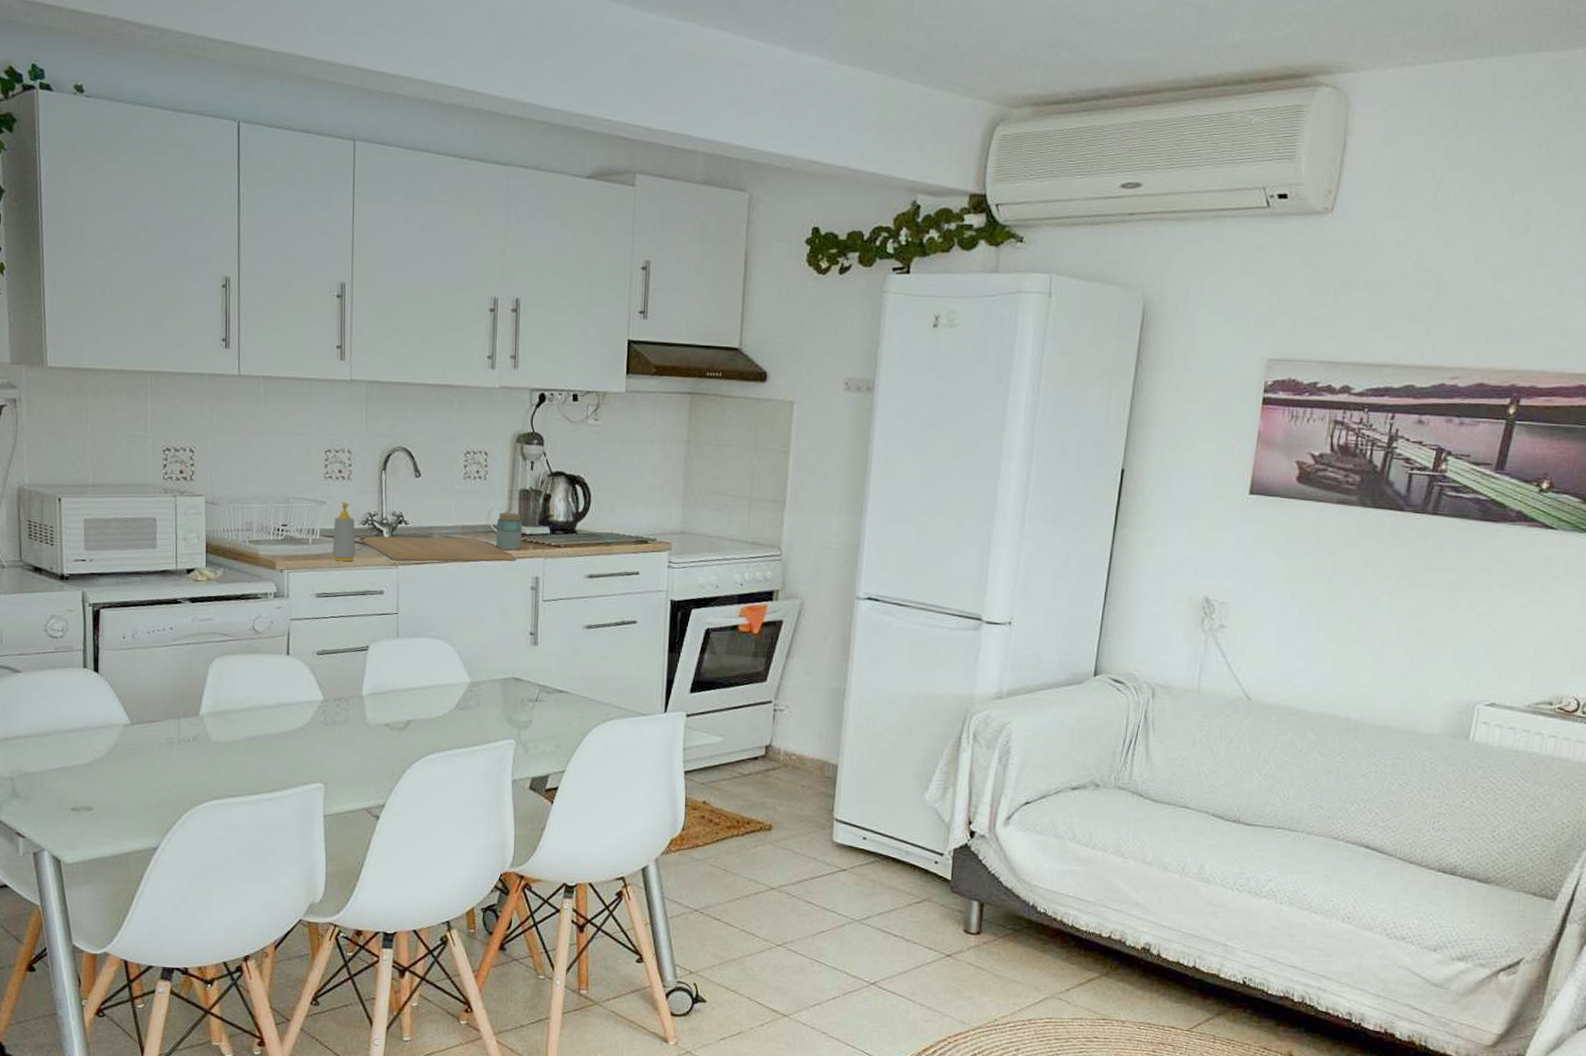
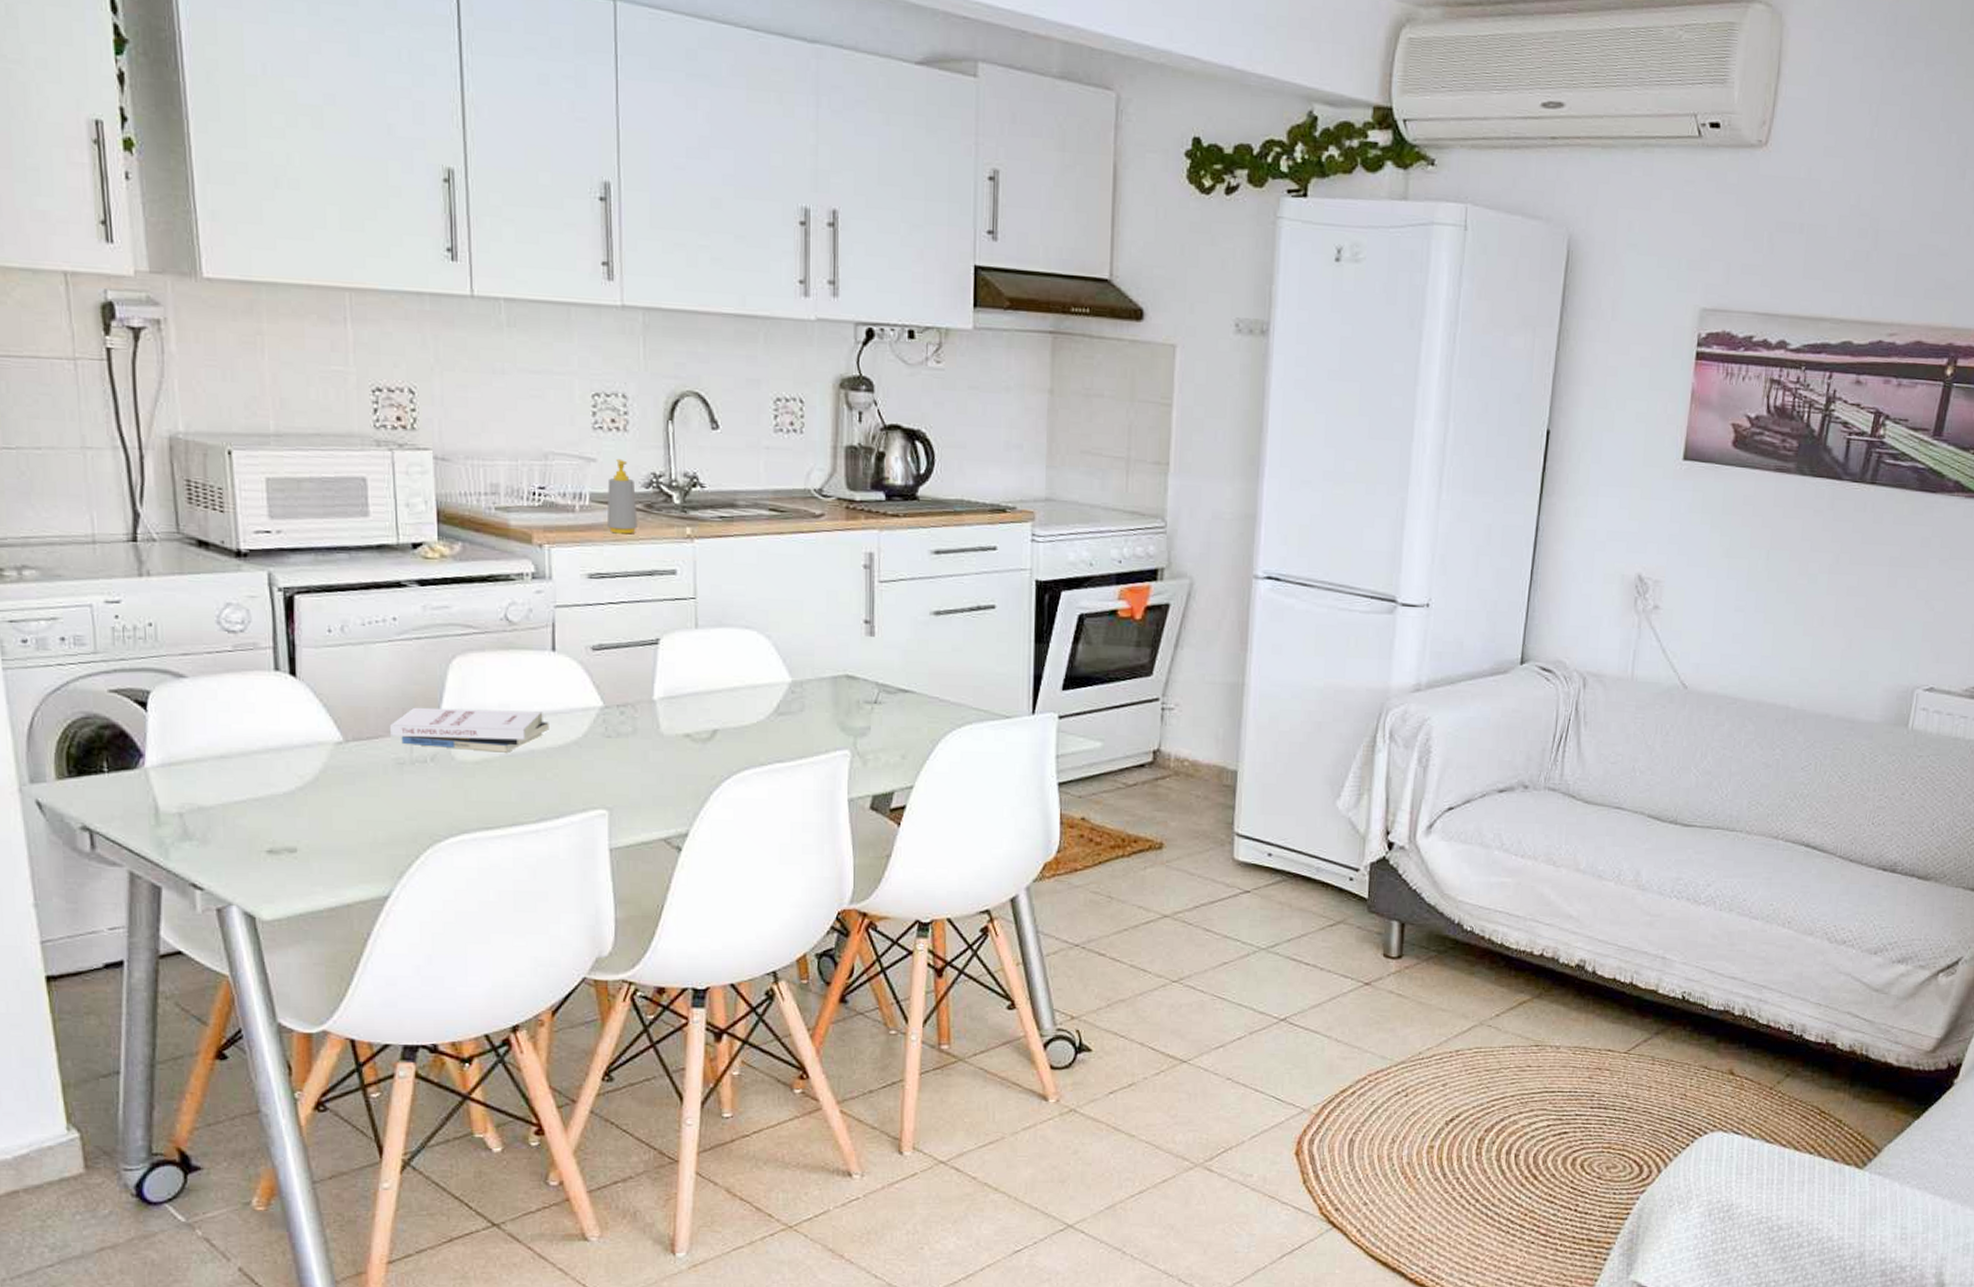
books: none [163,698,282,736] -> present [389,707,549,753]
chopping board: present [362,536,516,562] -> none [645,502,844,534]
peanut butter: present [496,513,523,551] -> none [818,474,851,521]

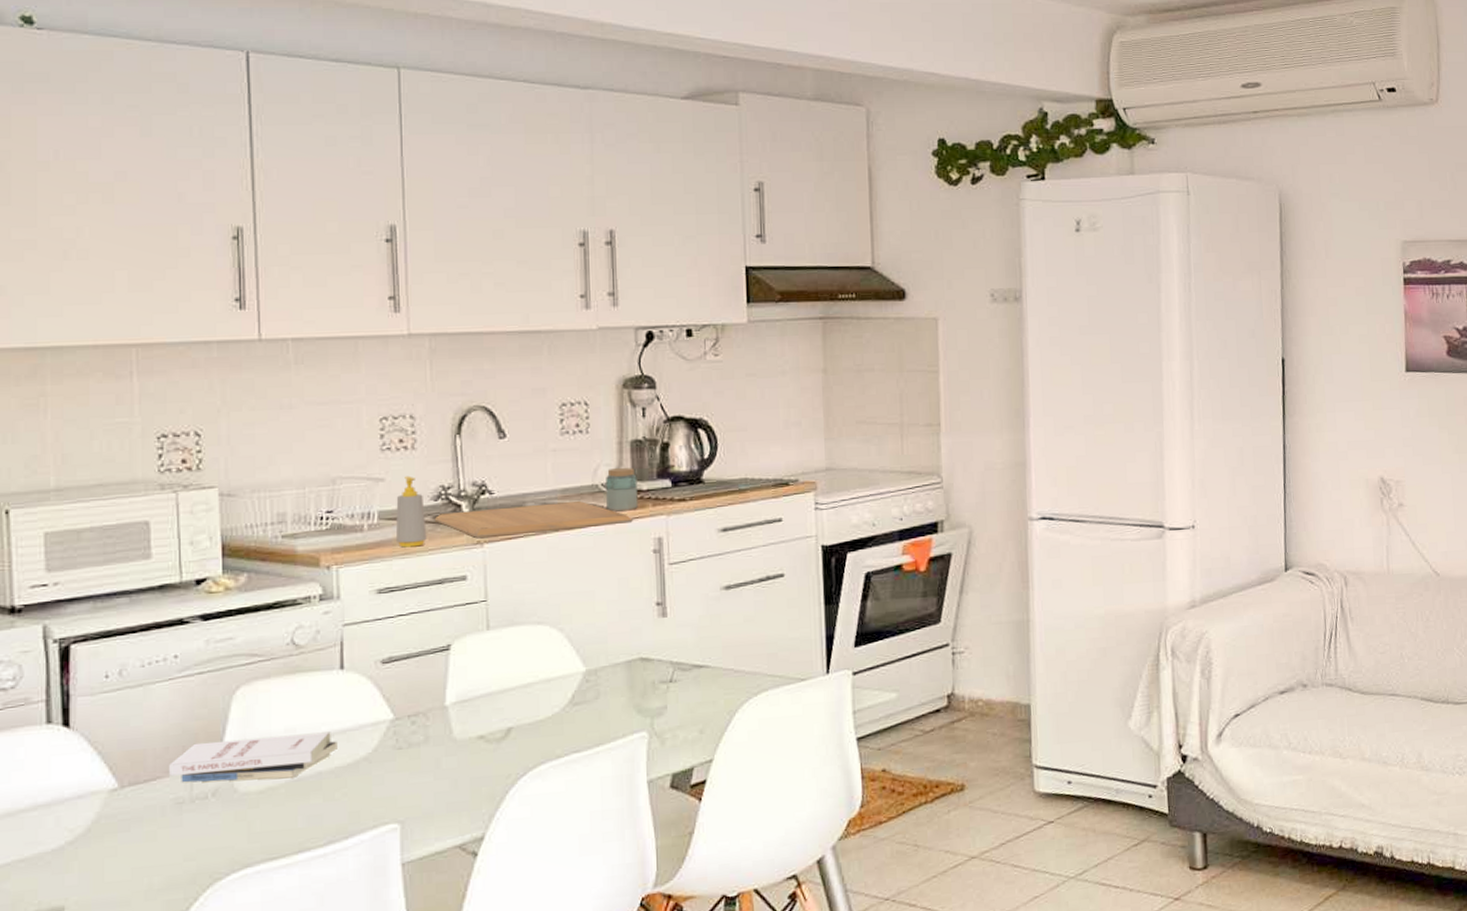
chopping board: none [645,502,844,534] -> present [434,500,633,539]
peanut butter: none [818,474,851,521] -> present [606,468,638,512]

